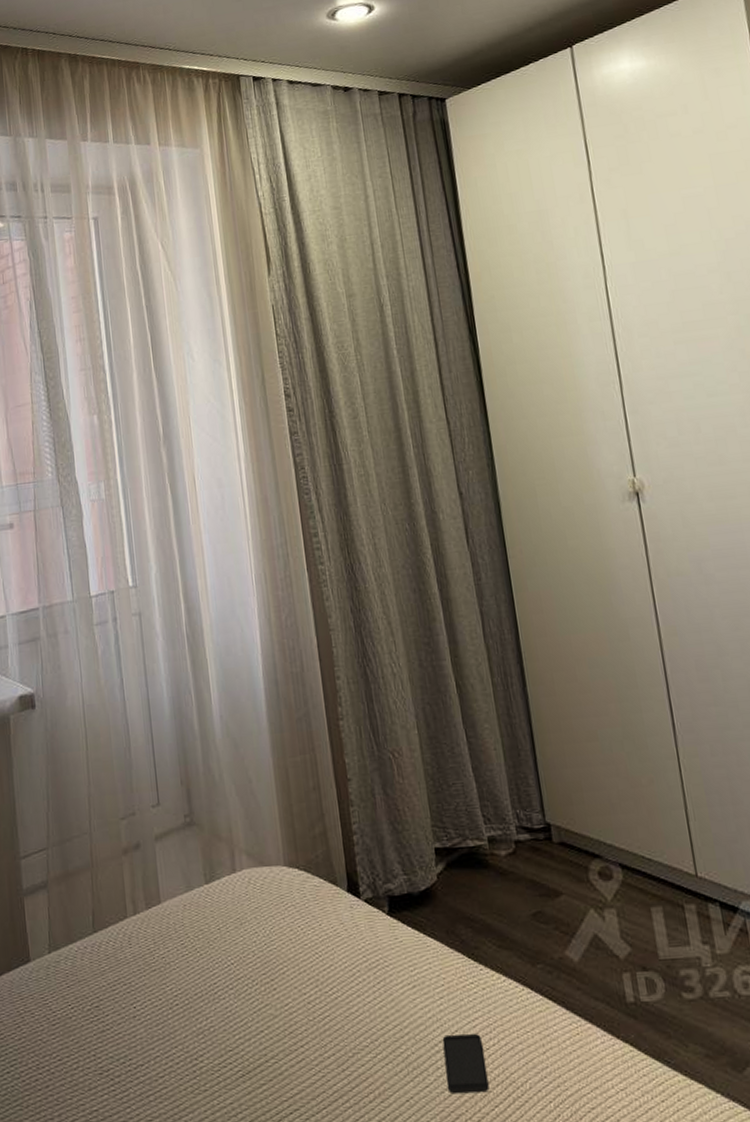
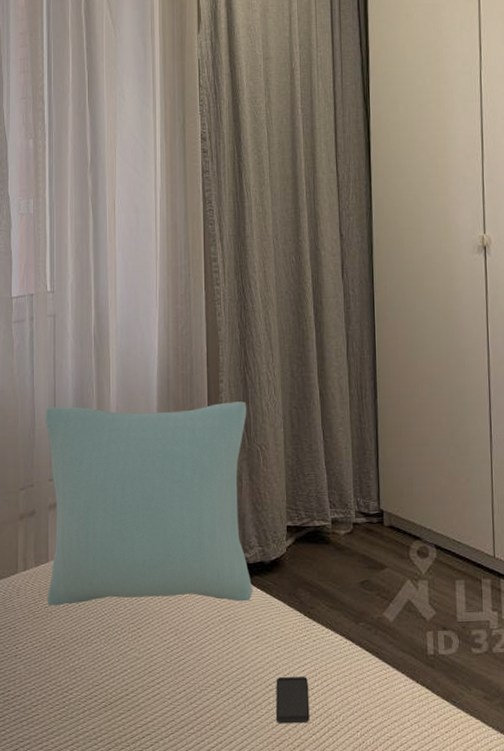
pillow: none [140,700,403,957] -> present [45,402,253,606]

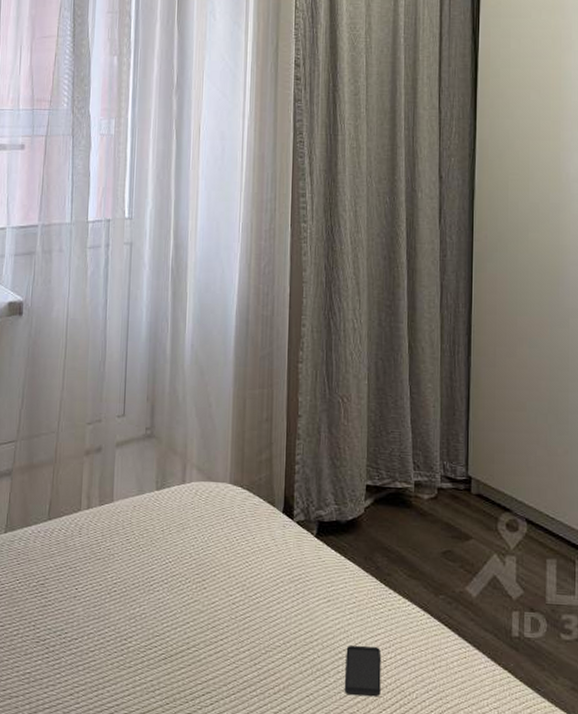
pillow: present [45,402,253,606] -> none [110,340,330,562]

